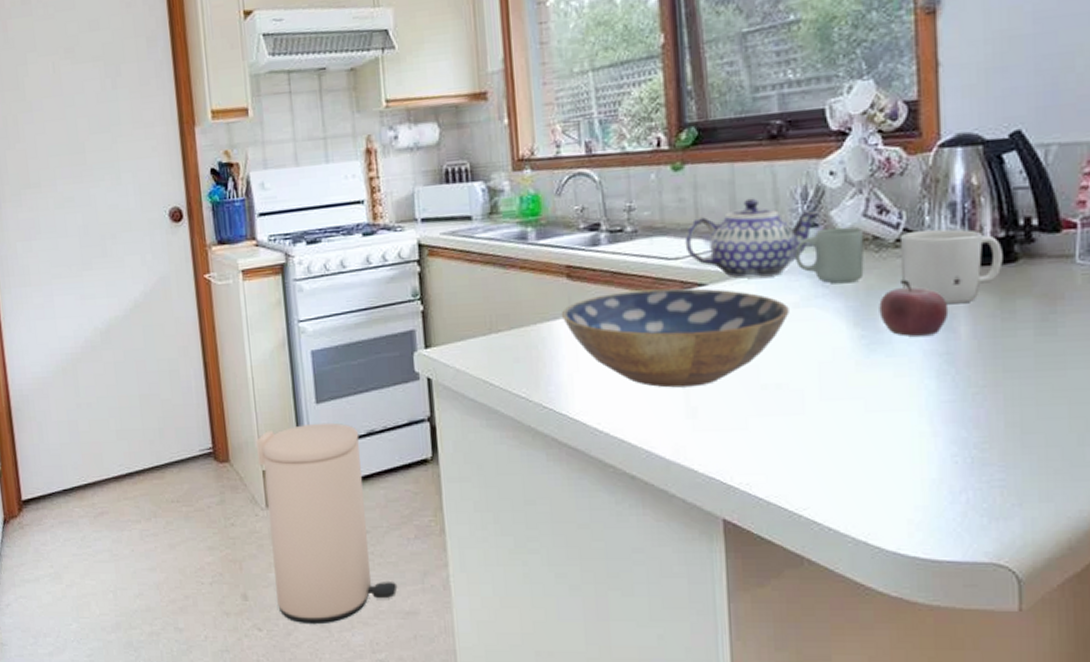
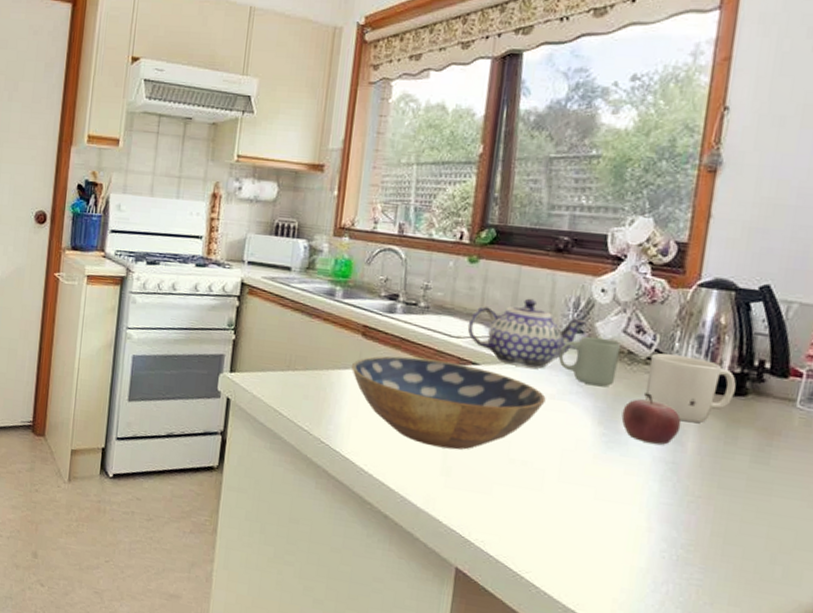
pedal bin: present [256,422,398,623] -> none [62,416,167,591]

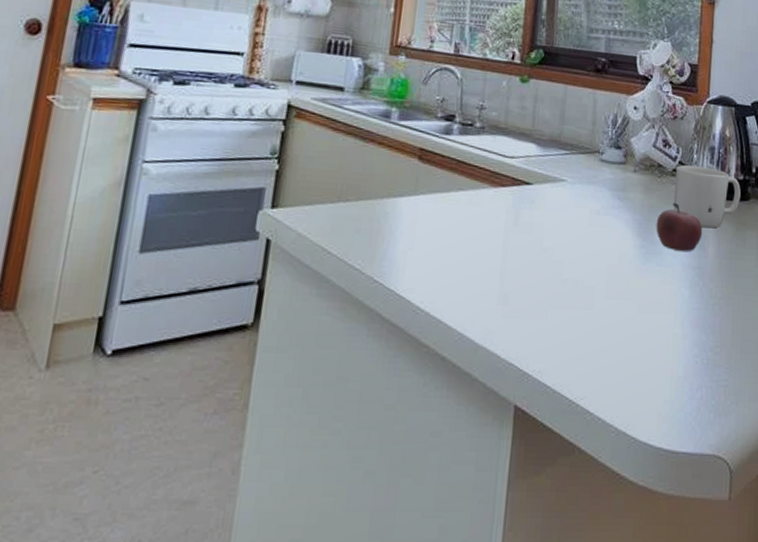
bowl: present [351,356,546,450] -> none [407,179,592,276]
teapot: present [467,298,587,369] -> none [520,116,624,185]
cup: present [559,336,622,387] -> none [602,151,653,200]

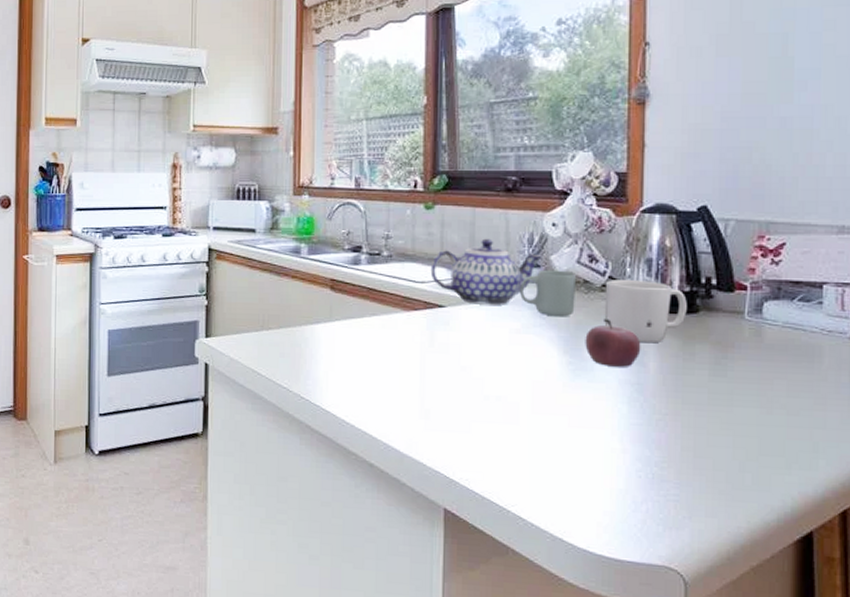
teapot: none [520,116,624,185] -> present [430,238,542,305]
cup: none [602,151,653,200] -> present [520,269,577,317]

